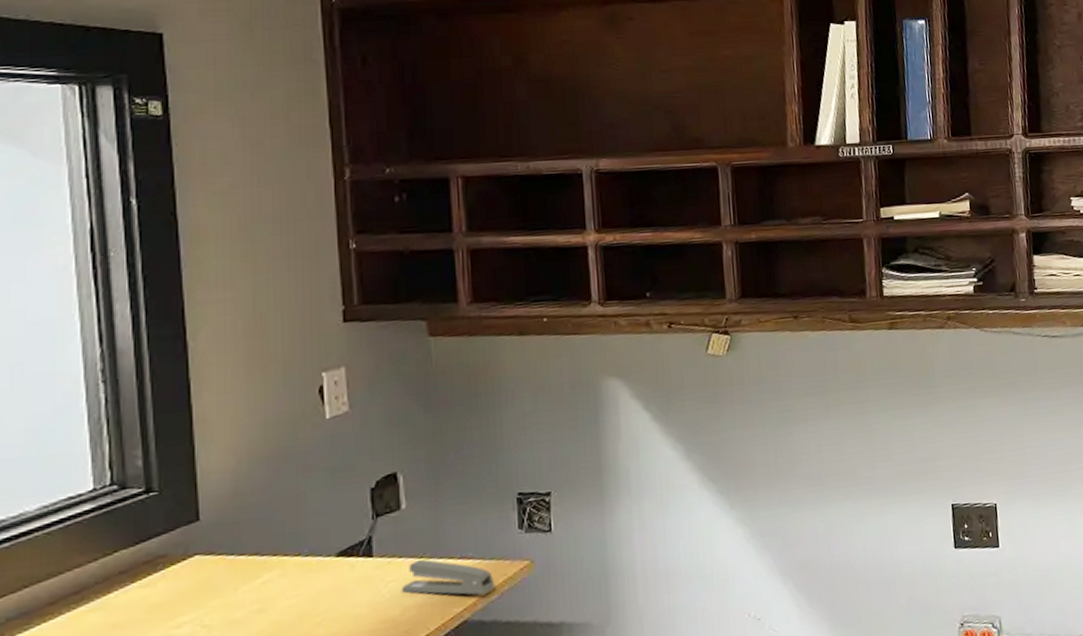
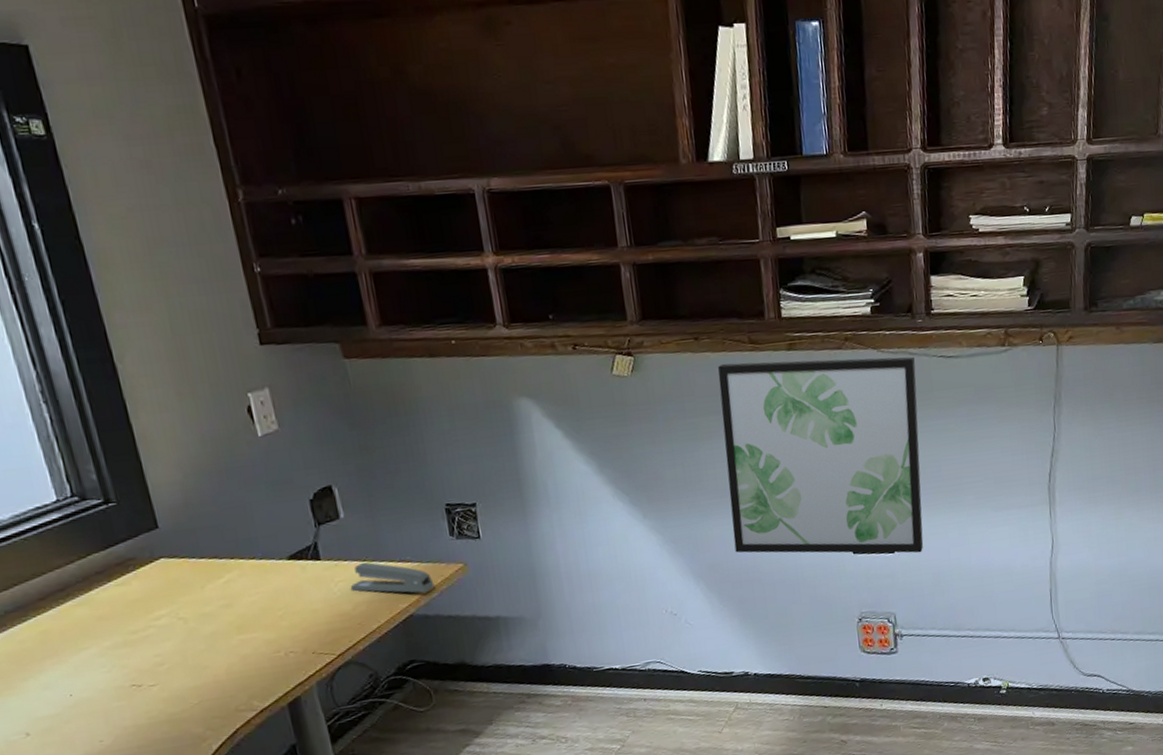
wall art: none [816,336,1030,548] -> present [718,356,924,553]

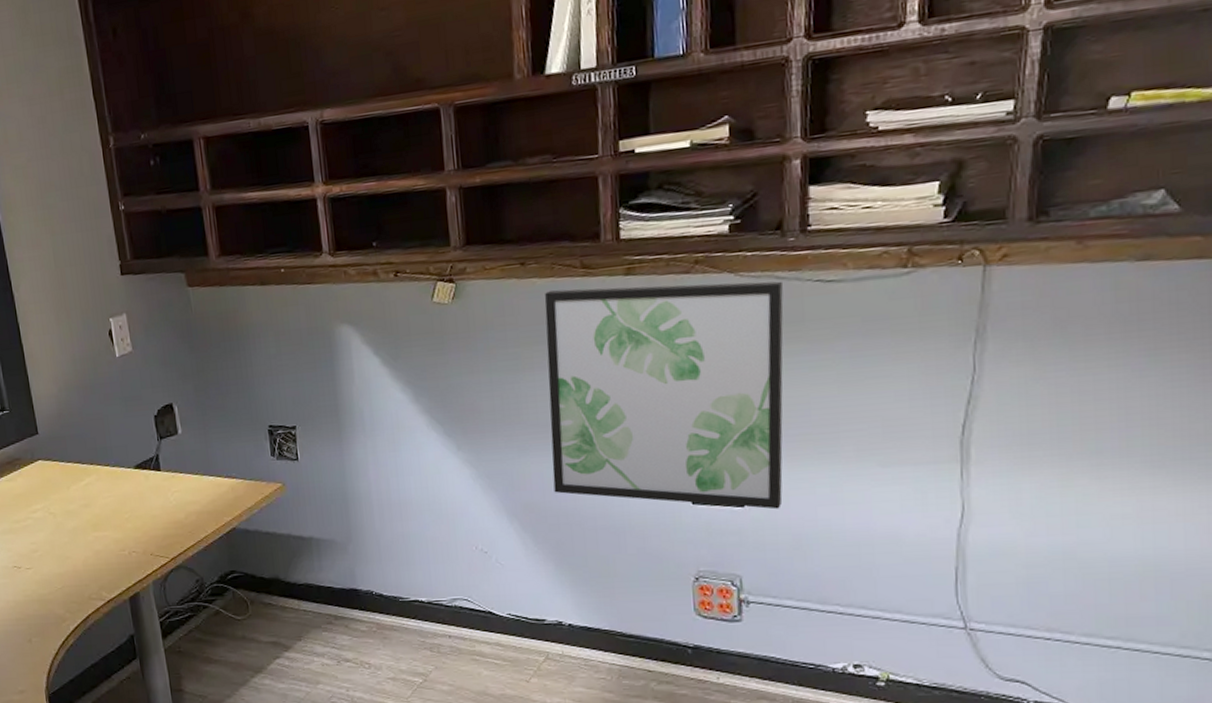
stapler: present [350,562,435,593] -> none [184,475,256,508]

